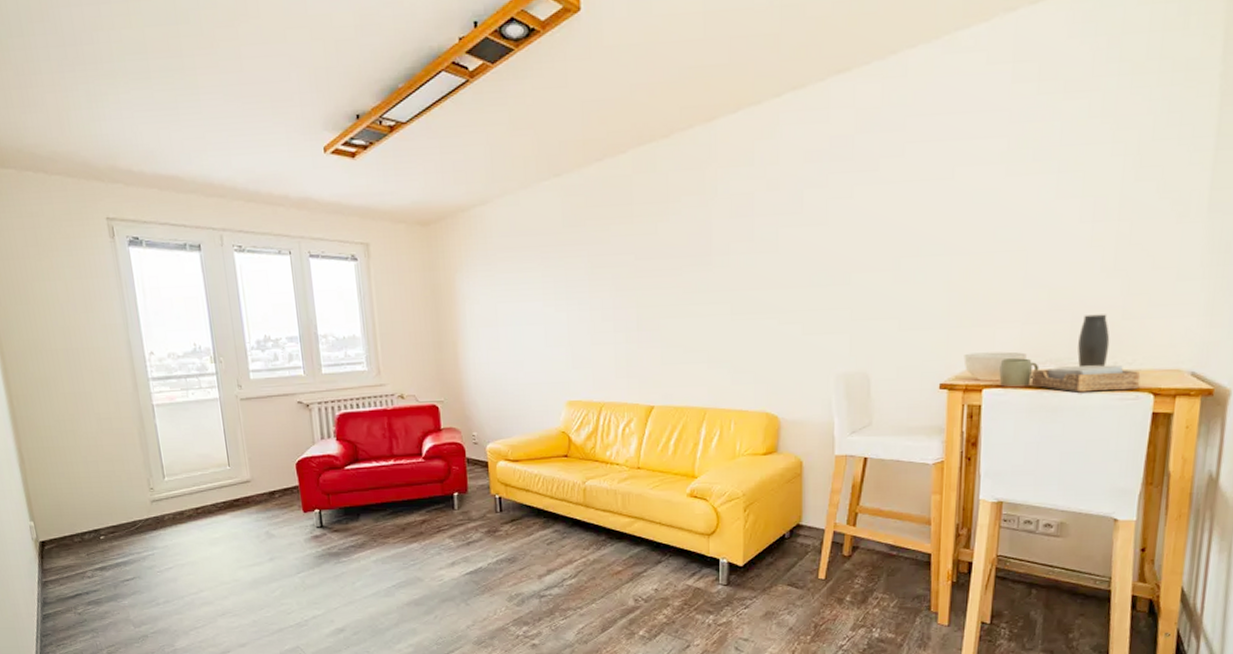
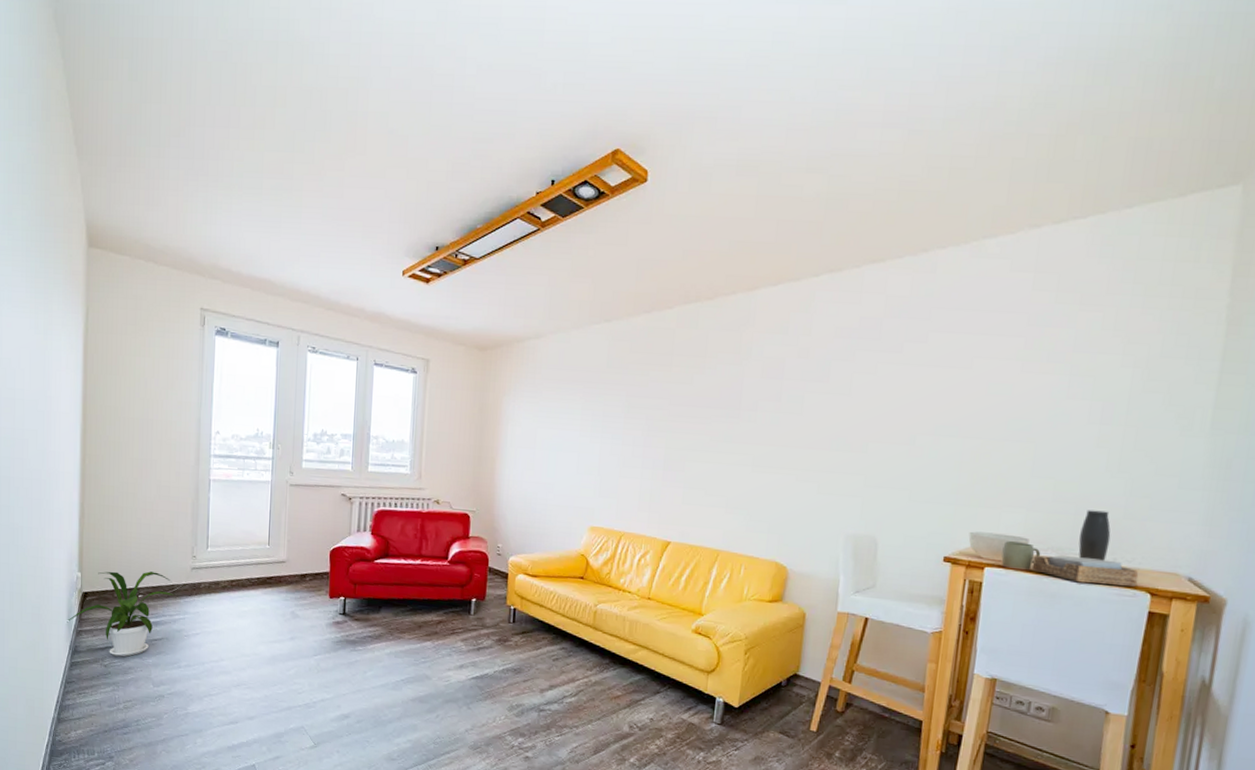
house plant: none [29,510,138,603] -> present [67,571,174,657]

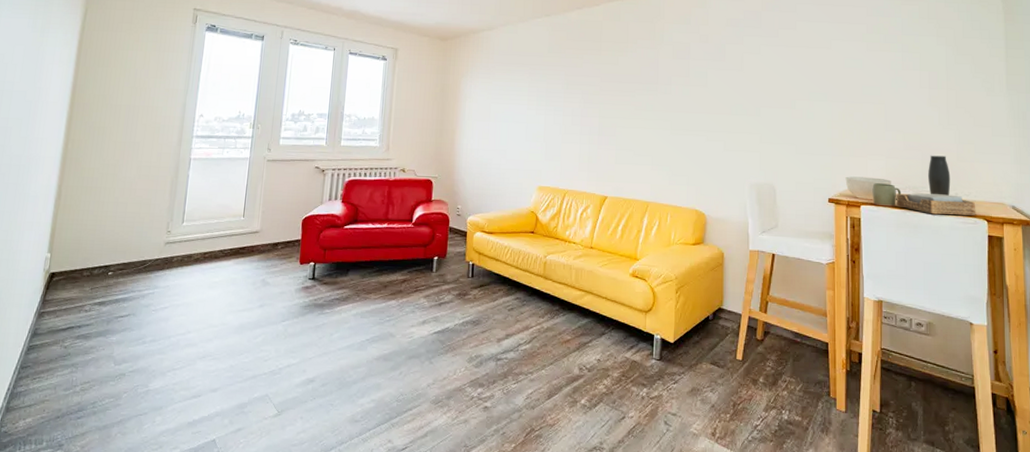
house plant: present [67,571,174,657] -> none [29,248,145,337]

